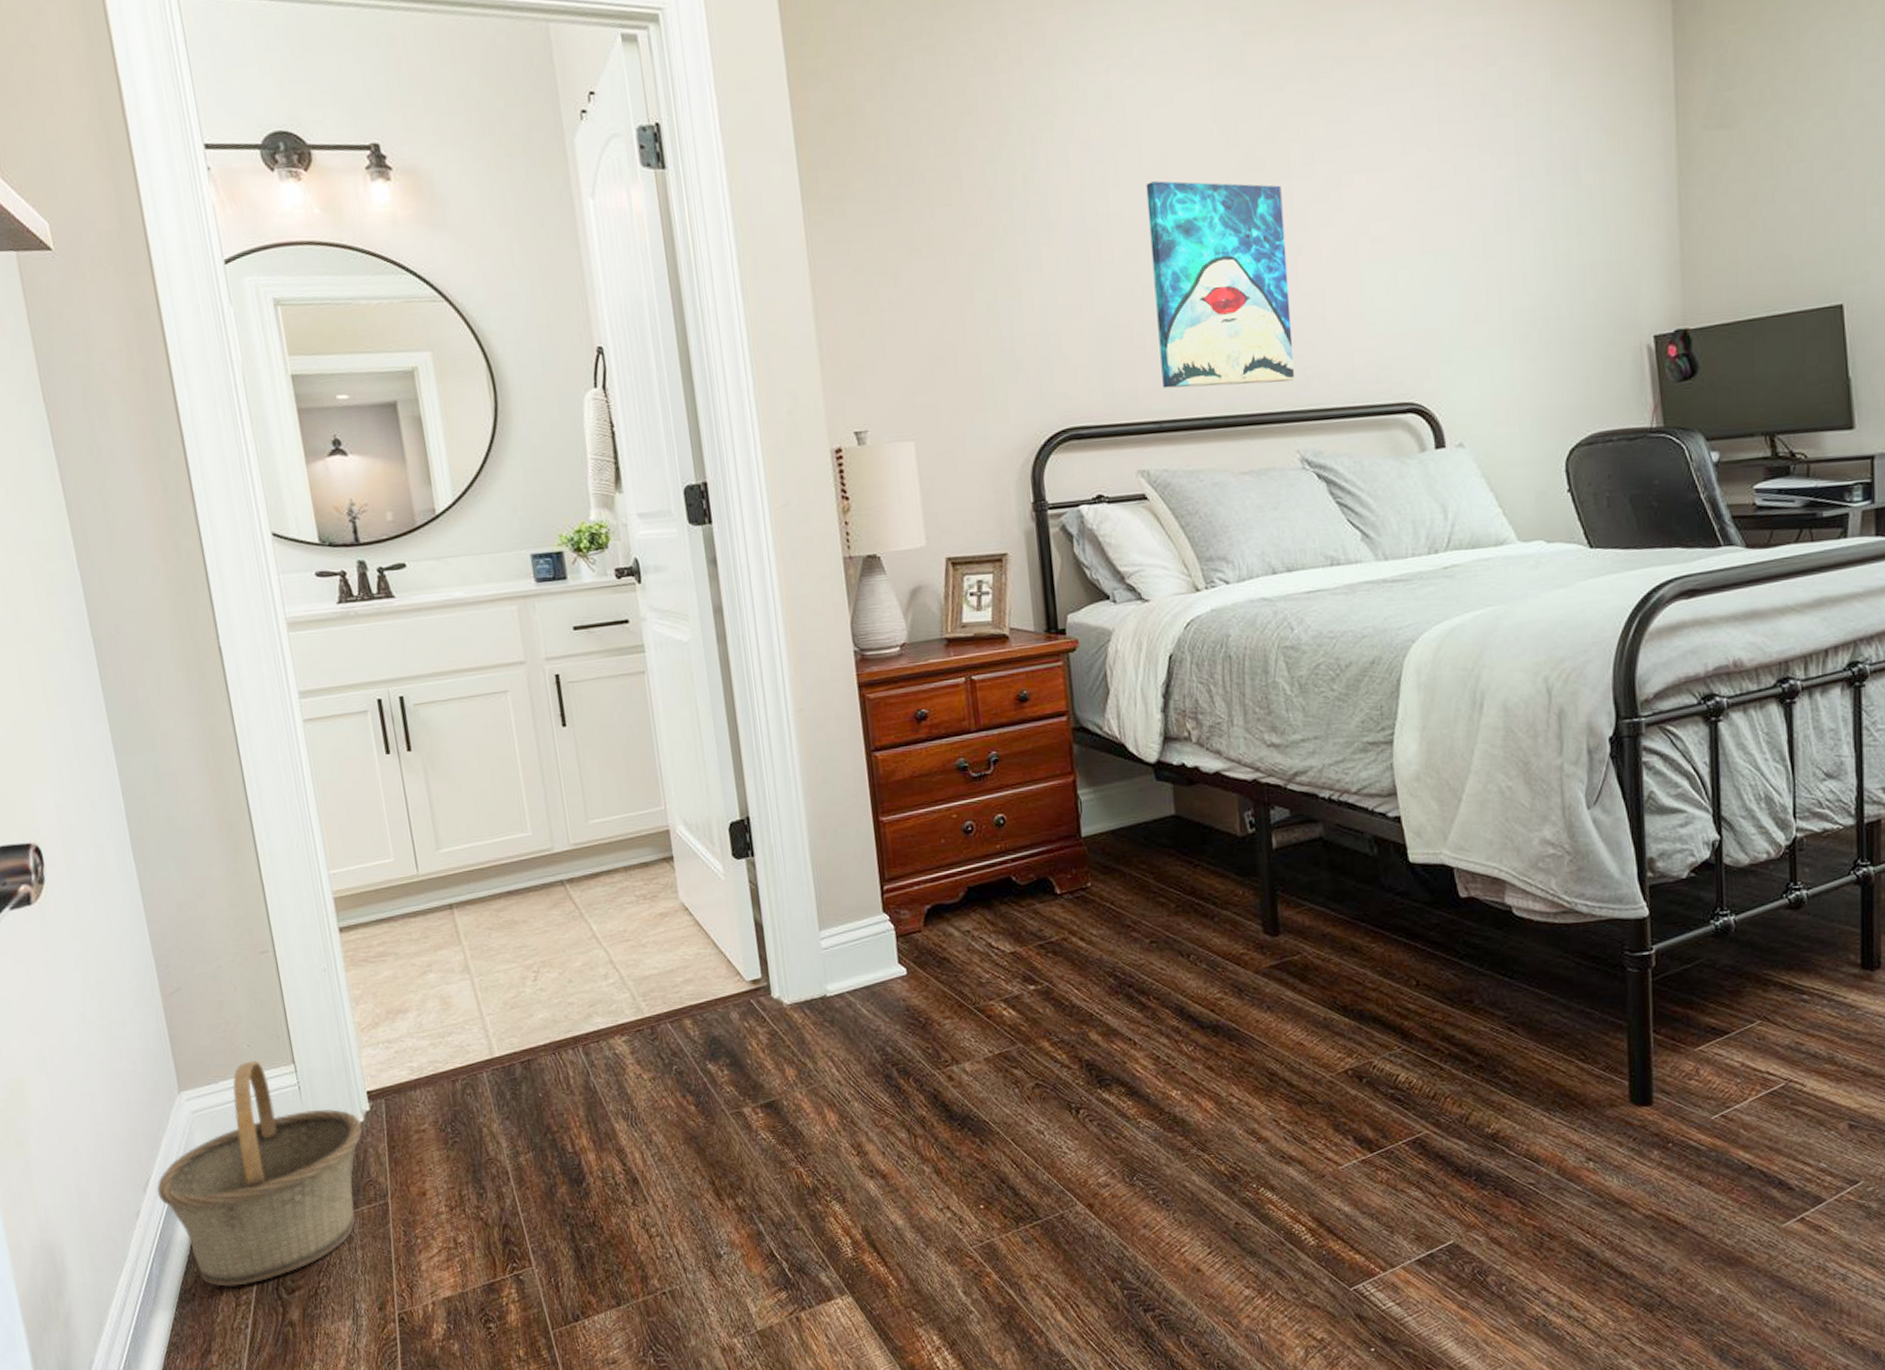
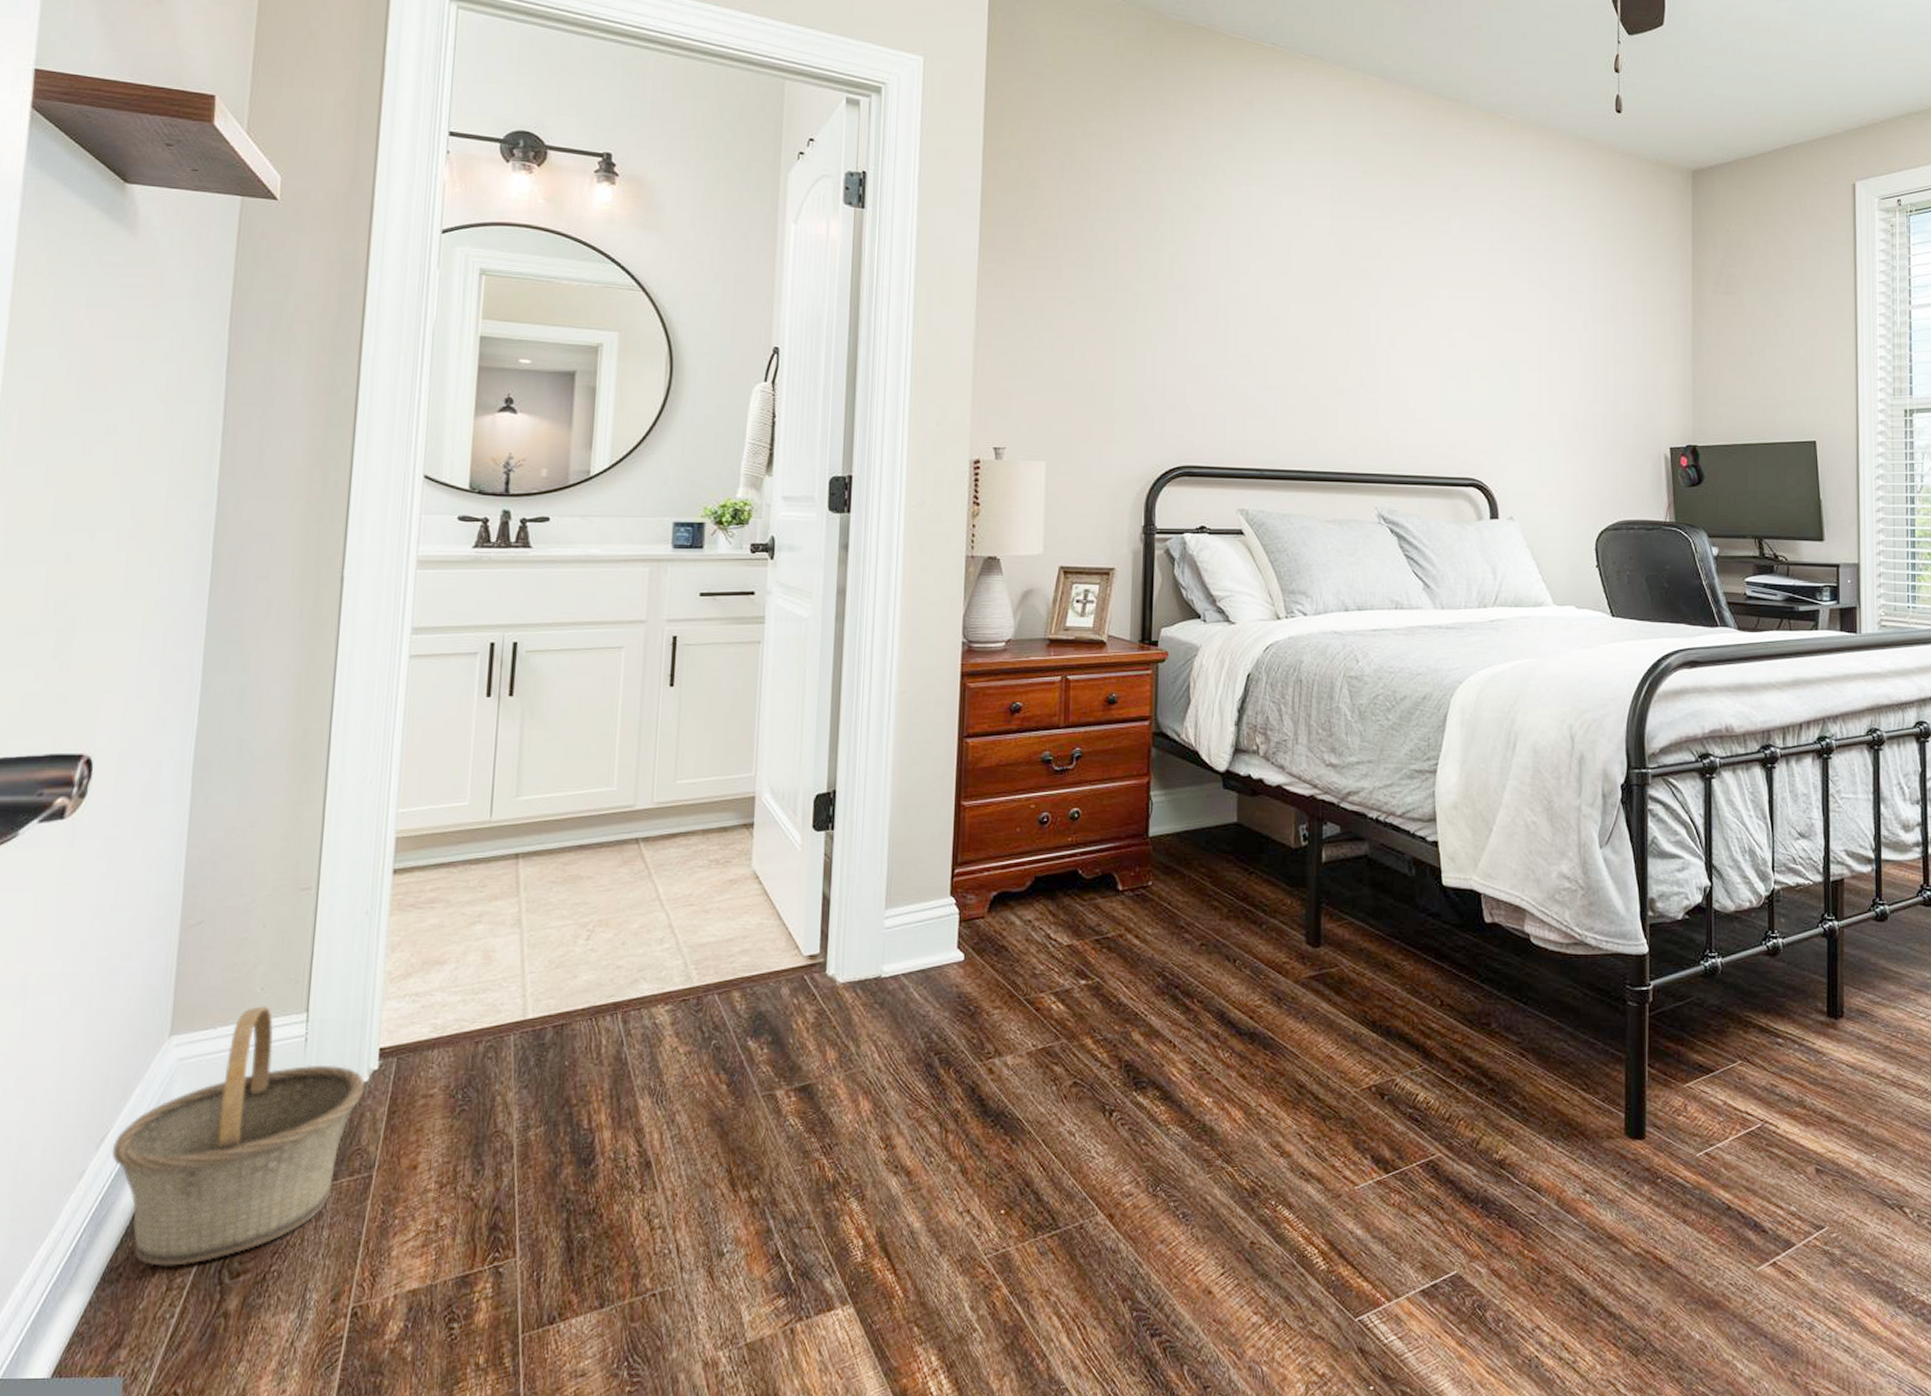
wall art: present [1145,181,1294,389] -> none [1268,274,1381,449]

